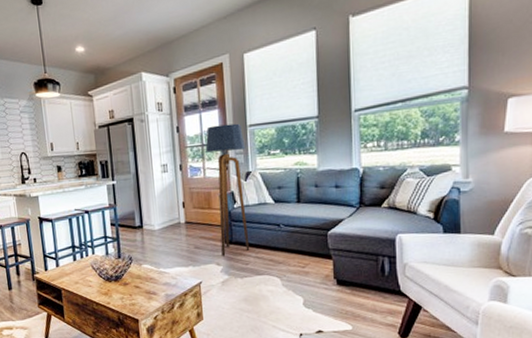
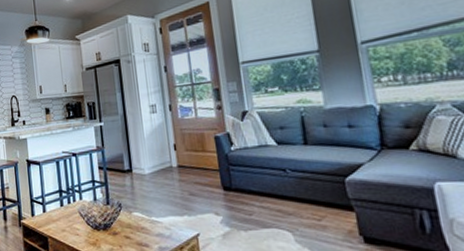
floor lamp: present [205,123,250,256] -> none [195,60,253,205]

